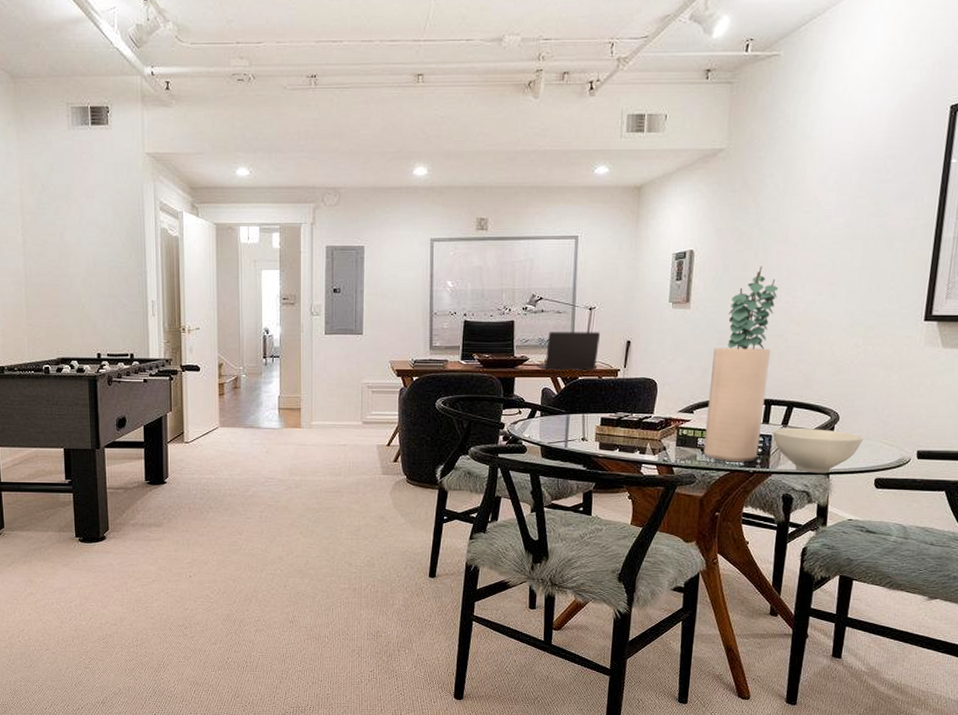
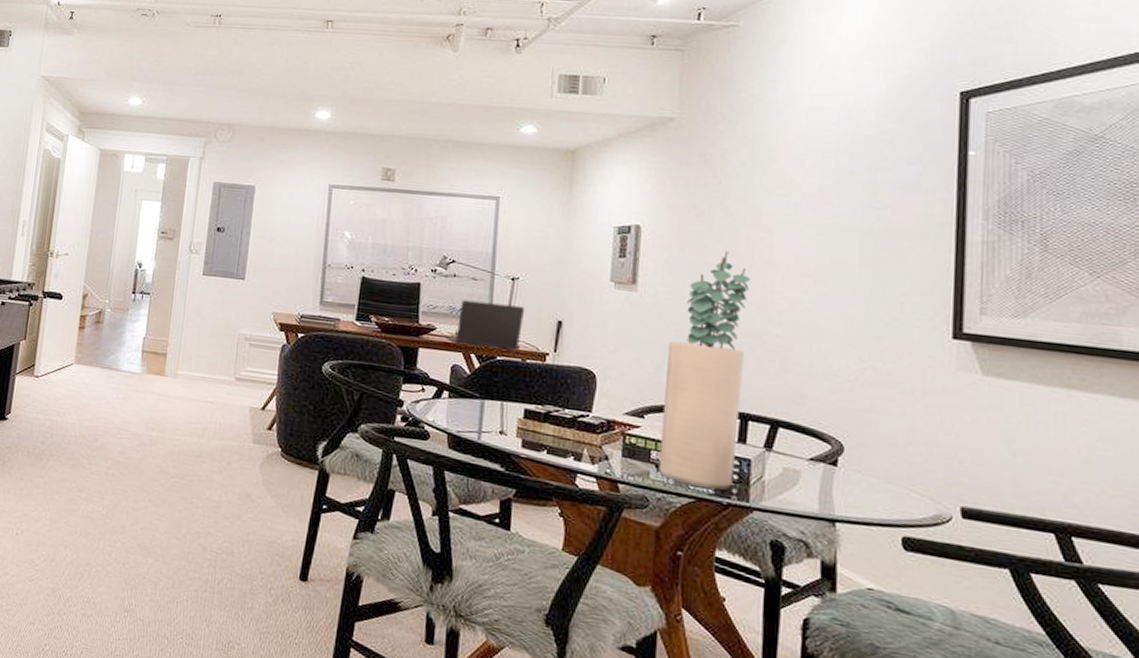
bowl: present [772,428,865,474] -> none [751,451,882,521]

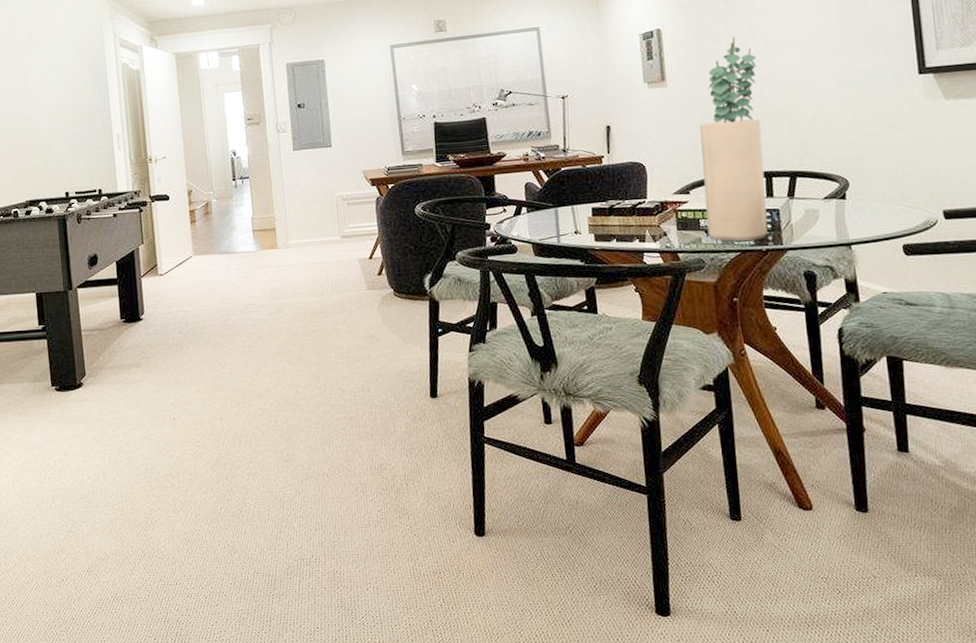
laptop: present [445,300,524,350] -> none [515,120,578,164]

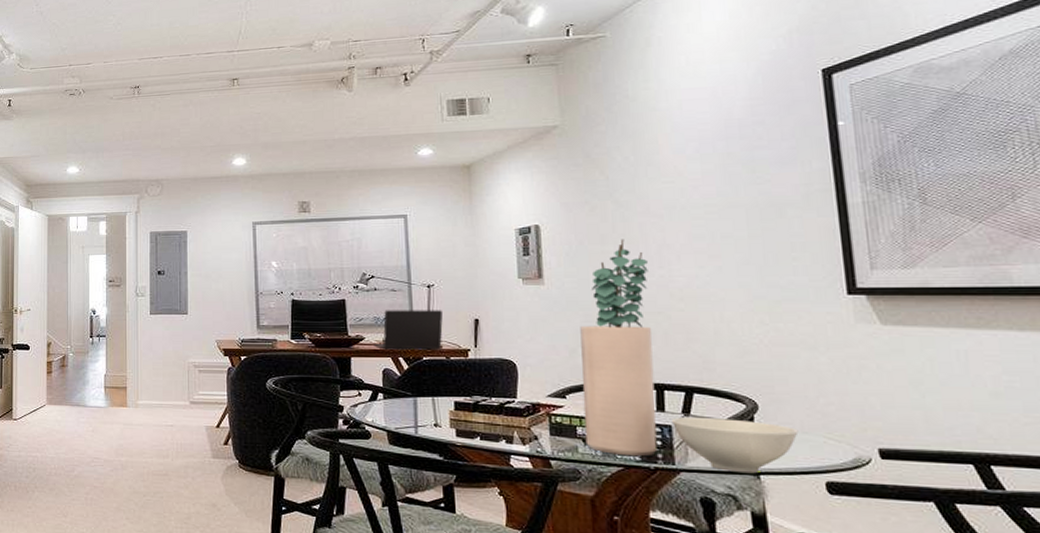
laptop: none [515,120,578,164] -> present [374,310,443,350]
bowl: none [778,197,881,246] -> present [671,417,799,474]

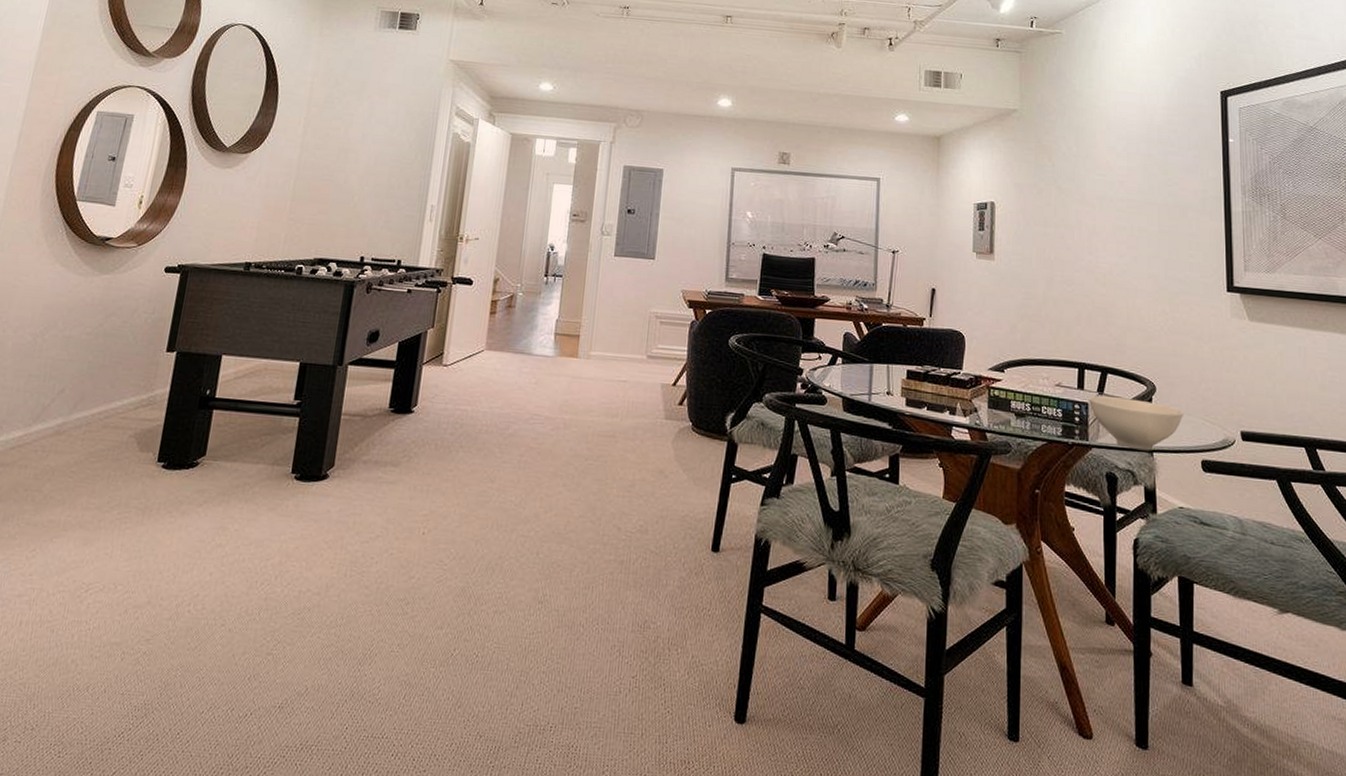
laptop: present [374,310,443,350] -> none [838,272,904,317]
vase: present [580,239,658,457] -> none [1017,223,1080,433]

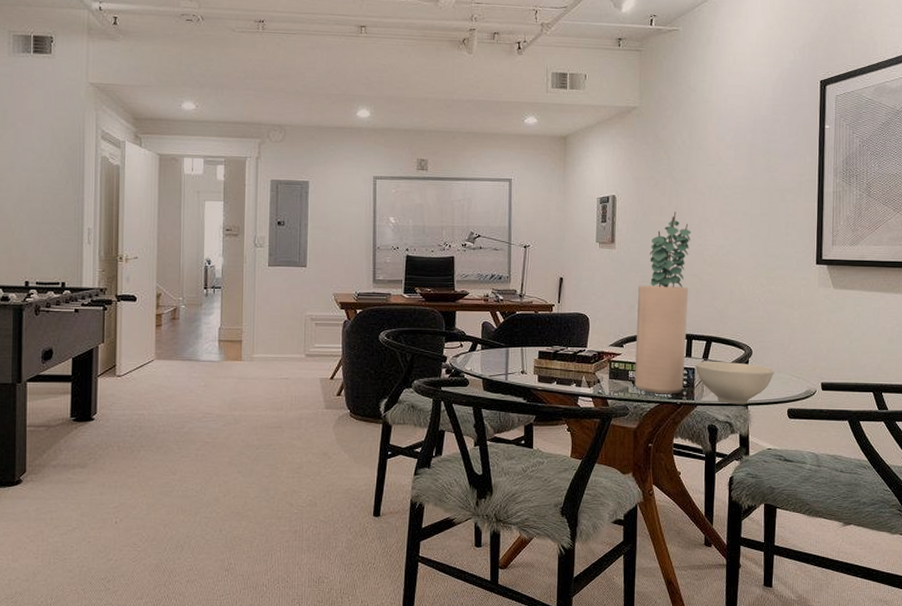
vase: none [1017,223,1080,433] -> present [634,212,691,395]

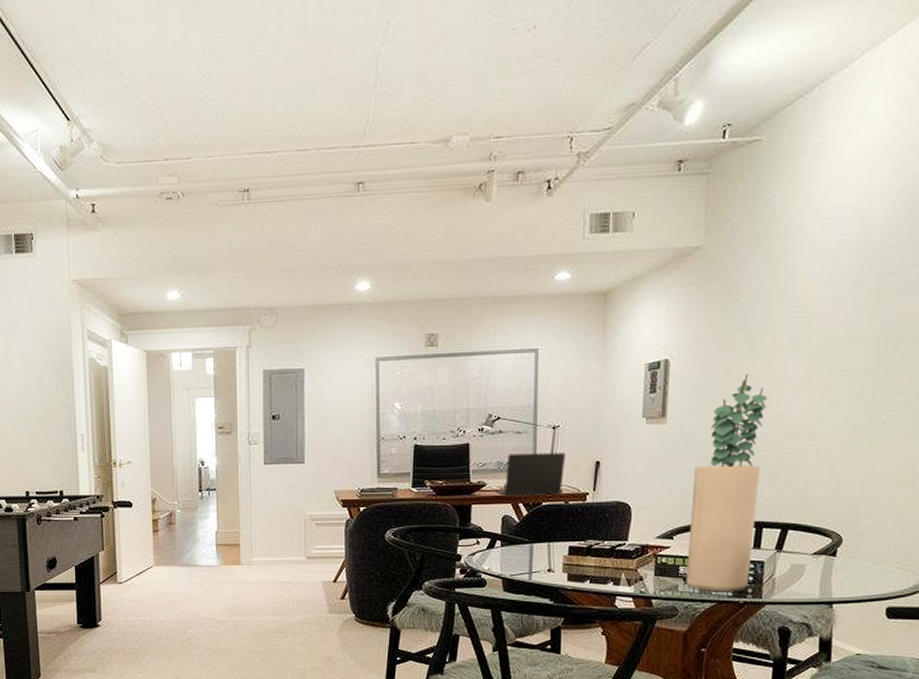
laptop: none [476,267,535,305] -> present [495,453,565,496]
bowl: present [694,362,775,405] -> none [764,553,873,603]

